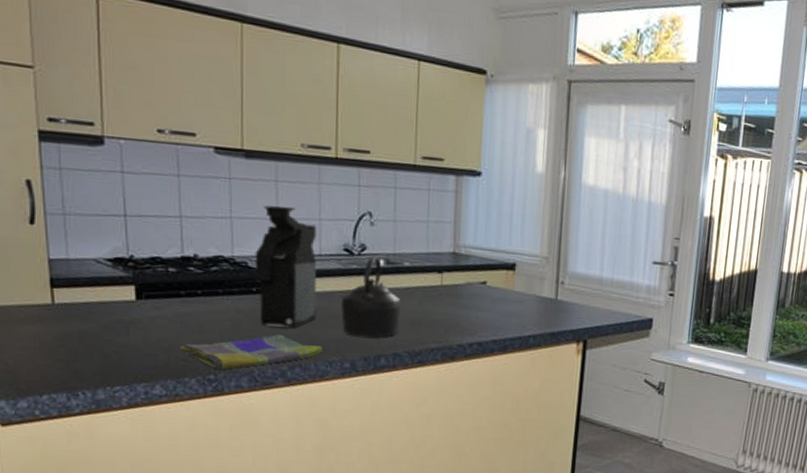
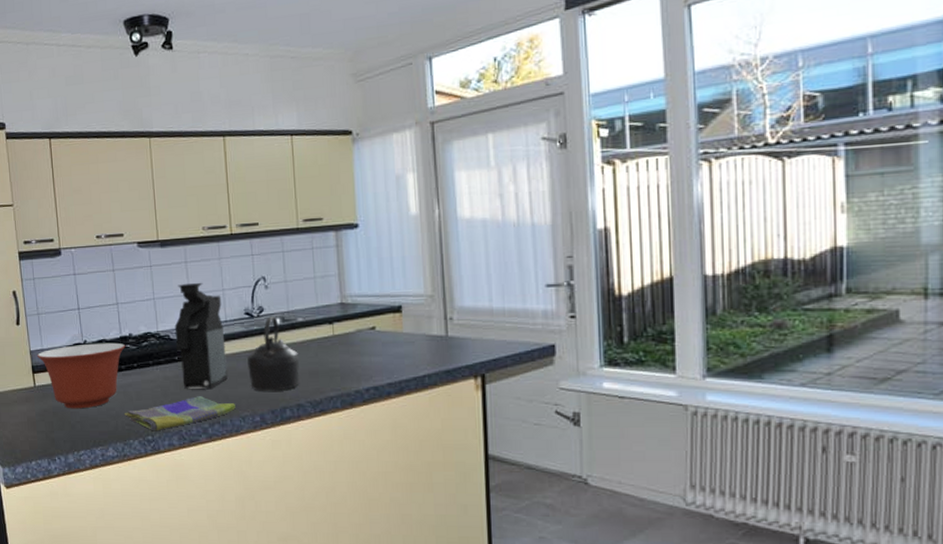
mixing bowl: none [58,259,188,337] -> present [36,342,126,409]

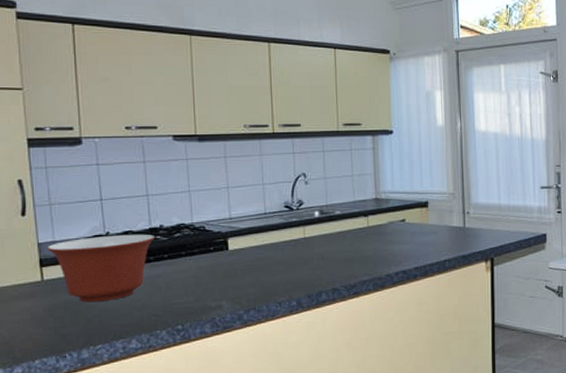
dish towel: present [125,396,236,431] -> none [152,284,272,321]
coffee maker: present [174,282,228,389] -> none [211,176,265,278]
kettle: present [247,316,300,391] -> none [286,209,336,278]

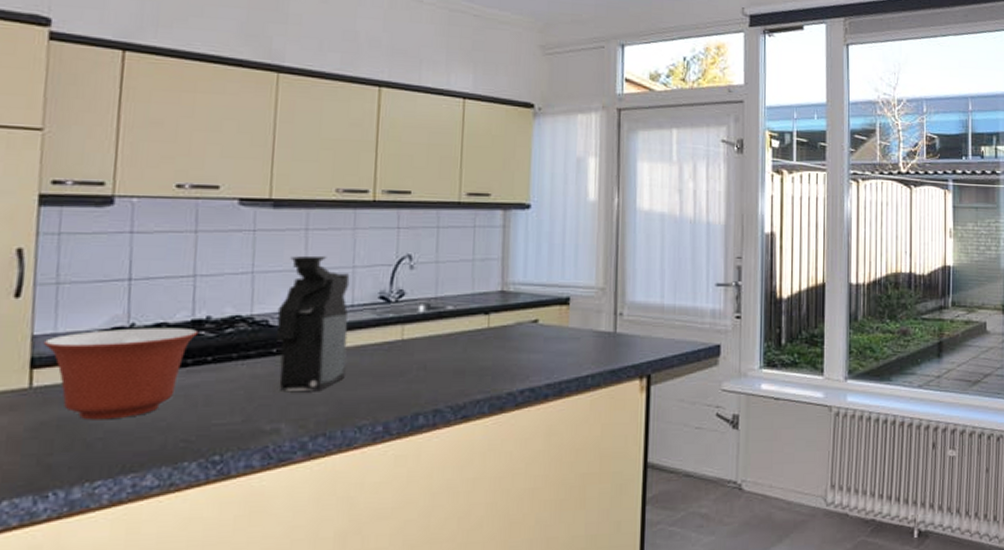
coffee maker: none [211,176,265,278] -> present [275,255,350,391]

